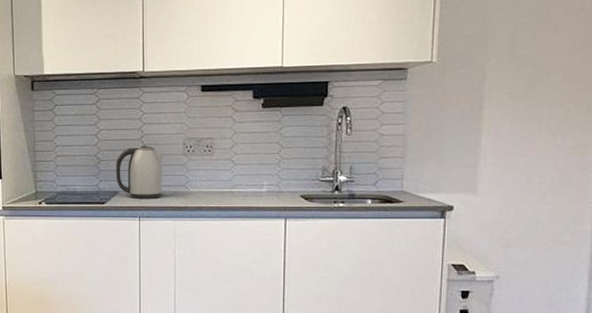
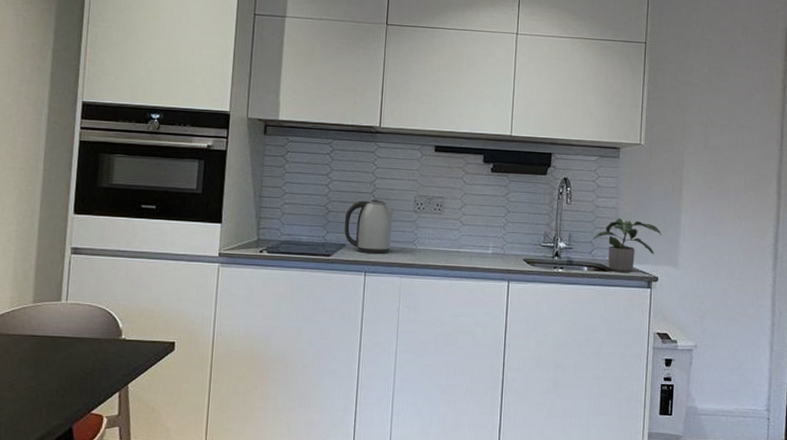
potted plant: none [378,145,458,204] -> present [593,218,662,273]

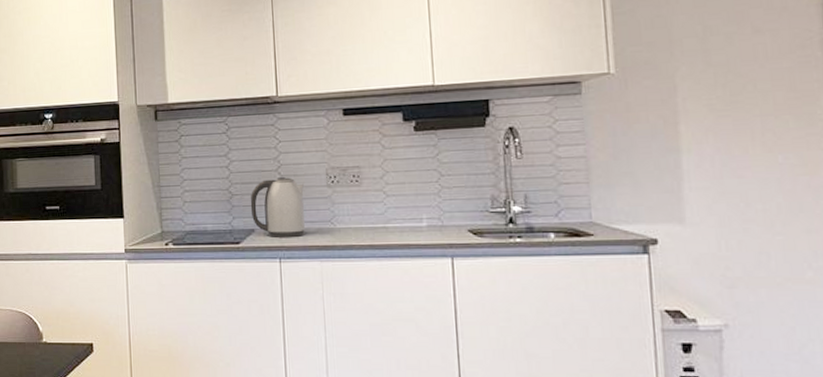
potted plant: present [593,218,662,273] -> none [558,169,655,237]

